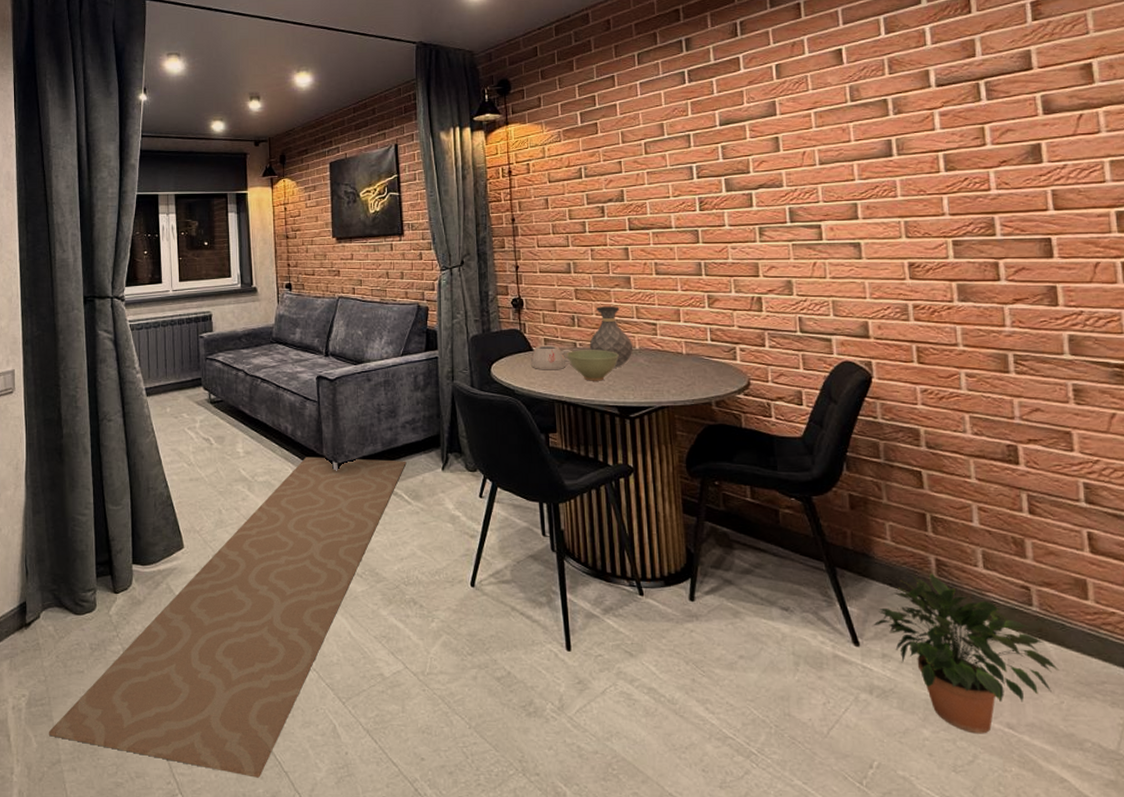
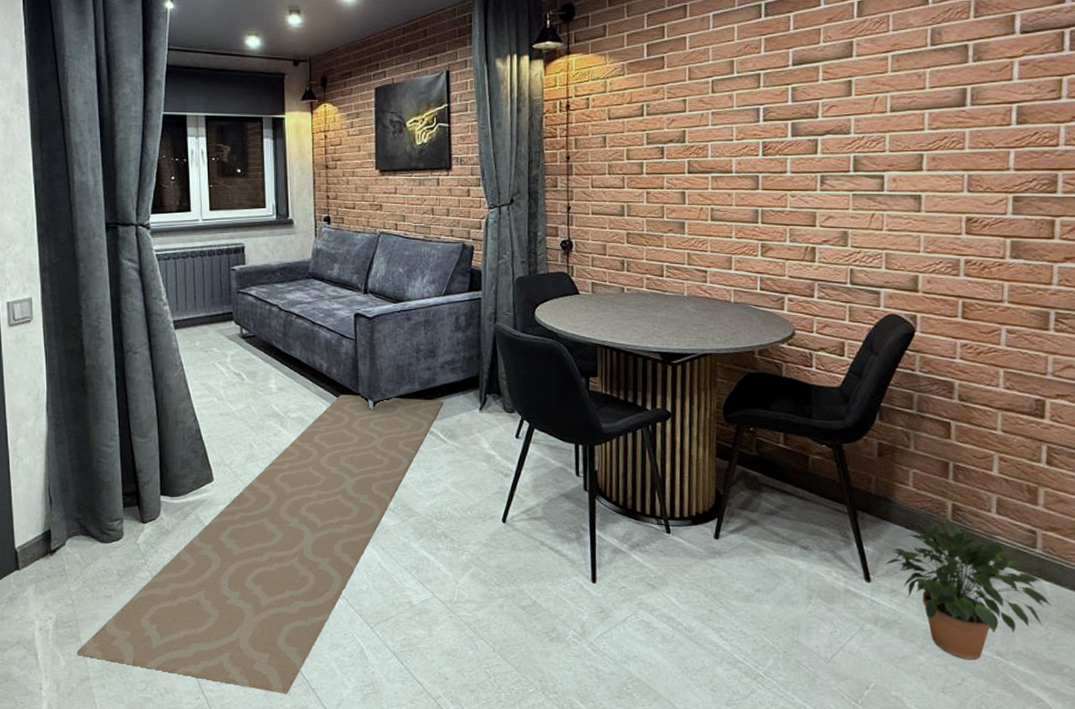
cup: present [530,345,572,370] -> none [575,289,619,315]
bowl: present [566,350,619,381] -> none [613,295,666,327]
vase: present [589,306,633,368] -> none [637,251,682,314]

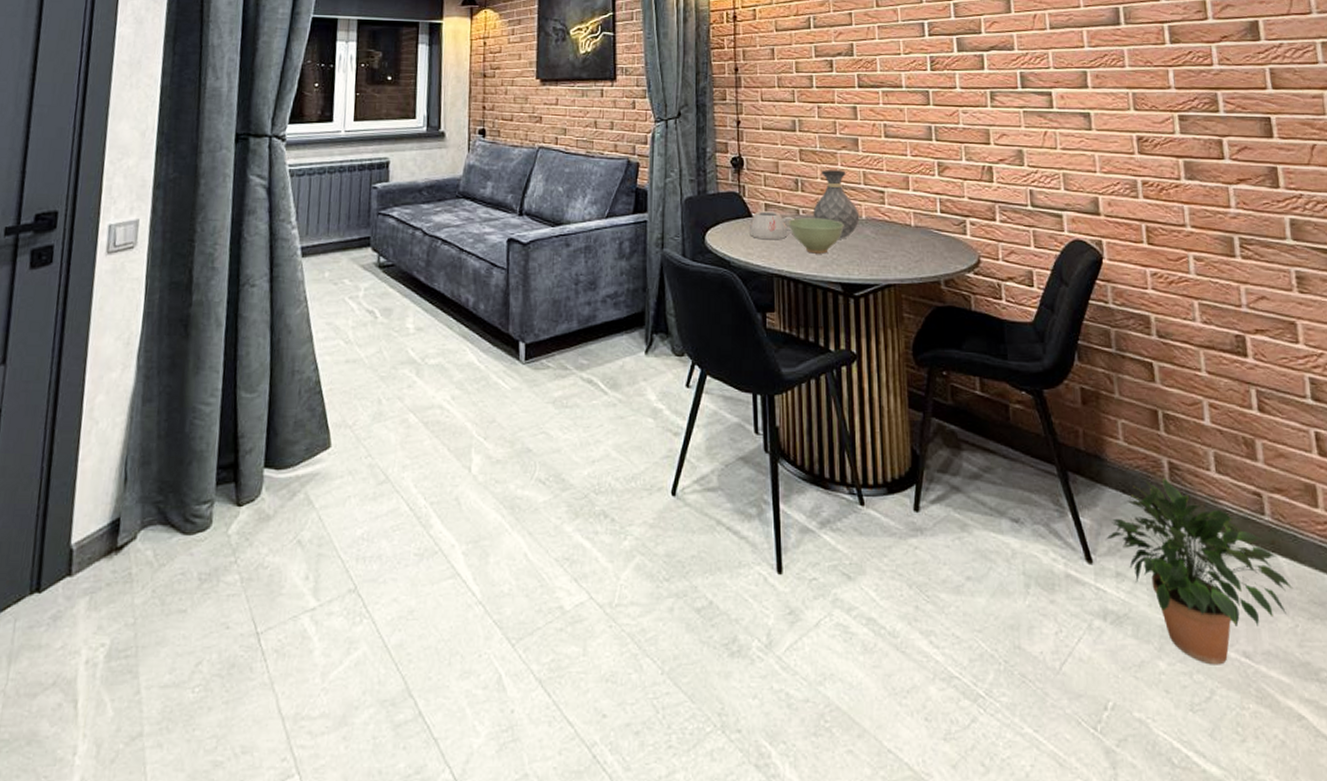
rug: present [76,394,444,694] -> none [130,335,605,748]
cup: none [575,289,619,315] -> present [748,211,794,240]
bowl: none [613,295,666,327] -> present [788,218,844,254]
vase: none [637,251,682,314] -> present [813,170,860,239]

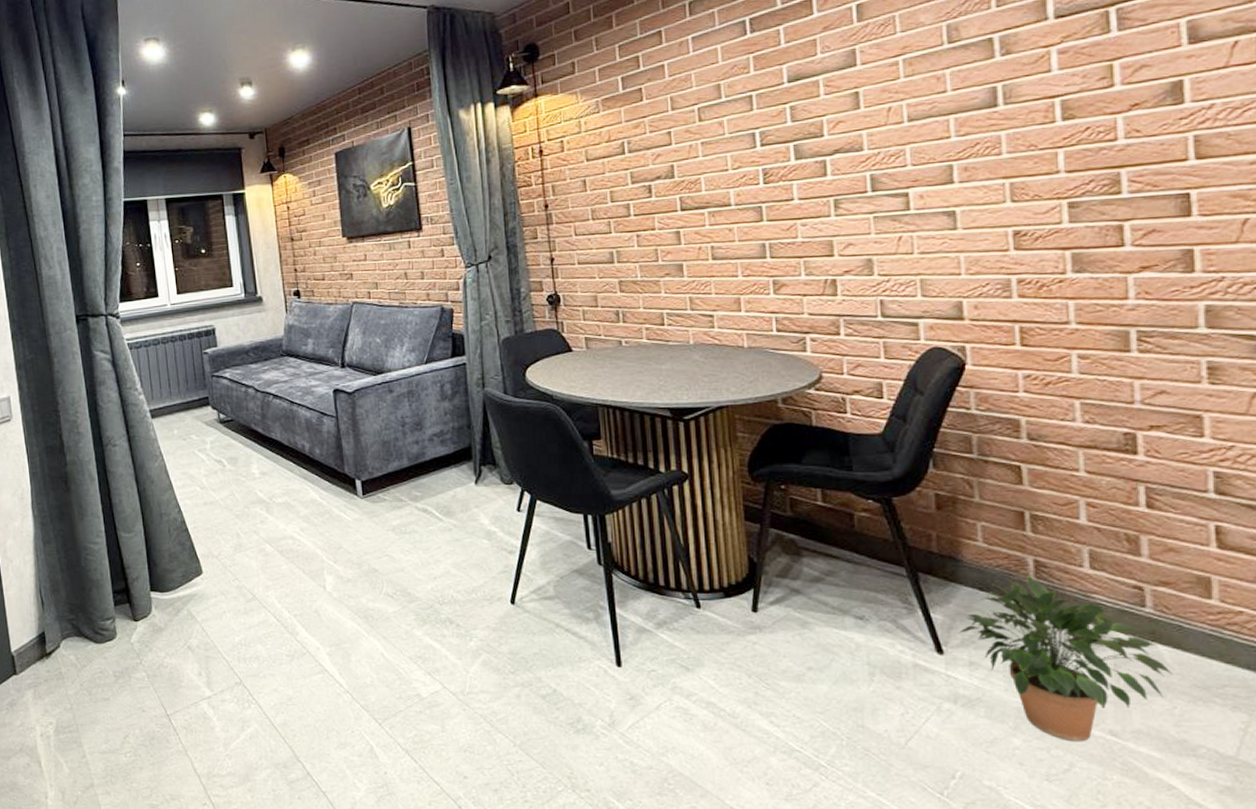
cup: present [748,211,794,240] -> none [569,344,617,373]
bowl: present [788,218,844,254] -> none [610,347,671,382]
vase: present [813,170,860,239] -> none [636,297,687,366]

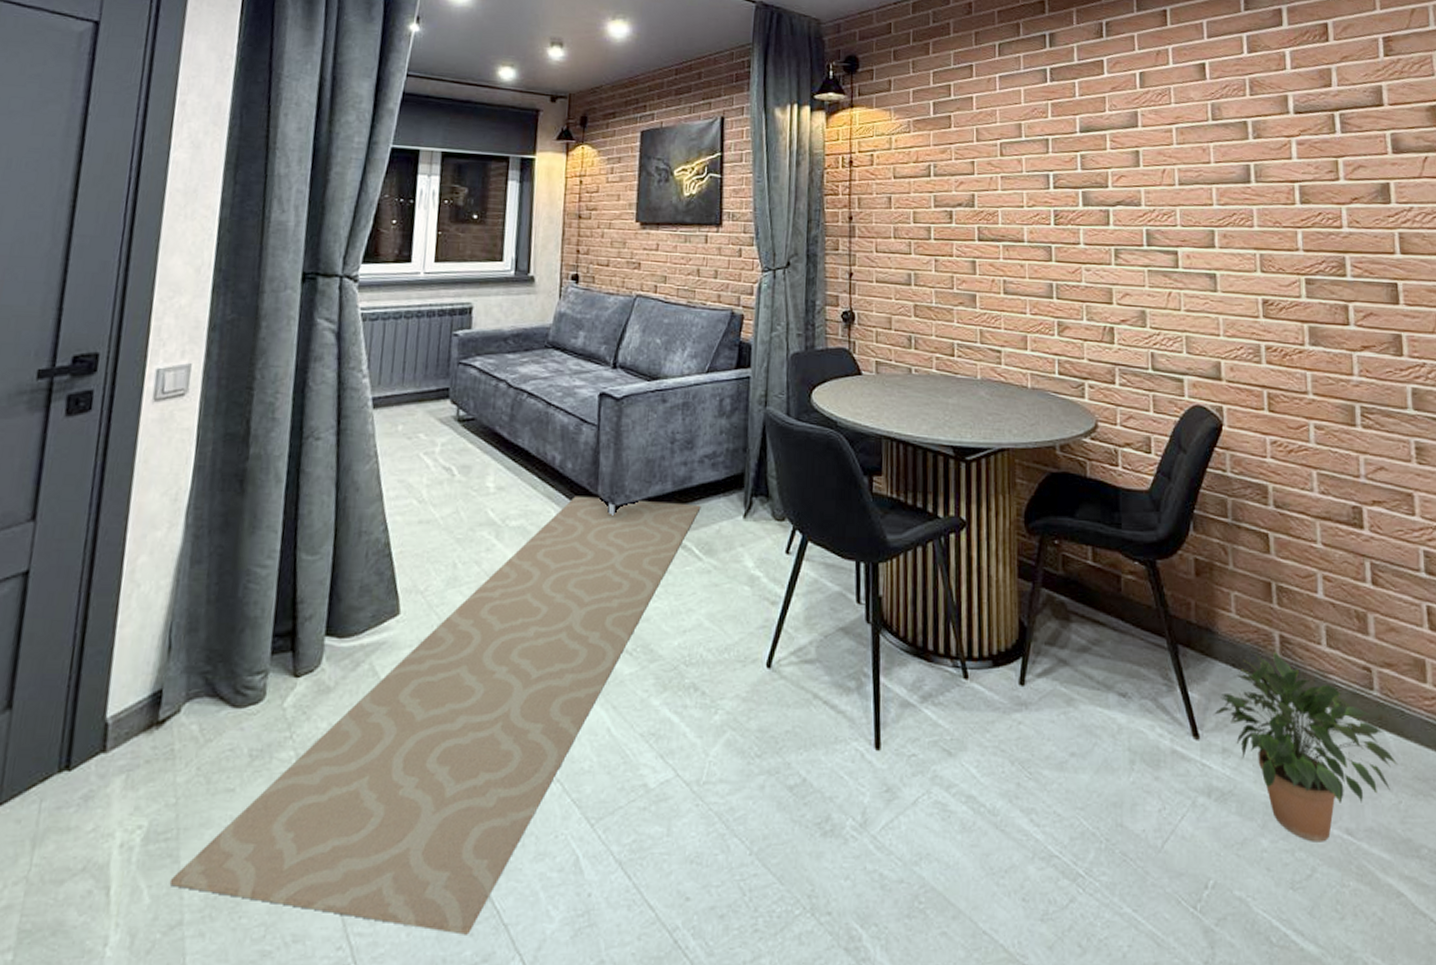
rug: none [79,475,436,798] -> present [169,496,701,935]

